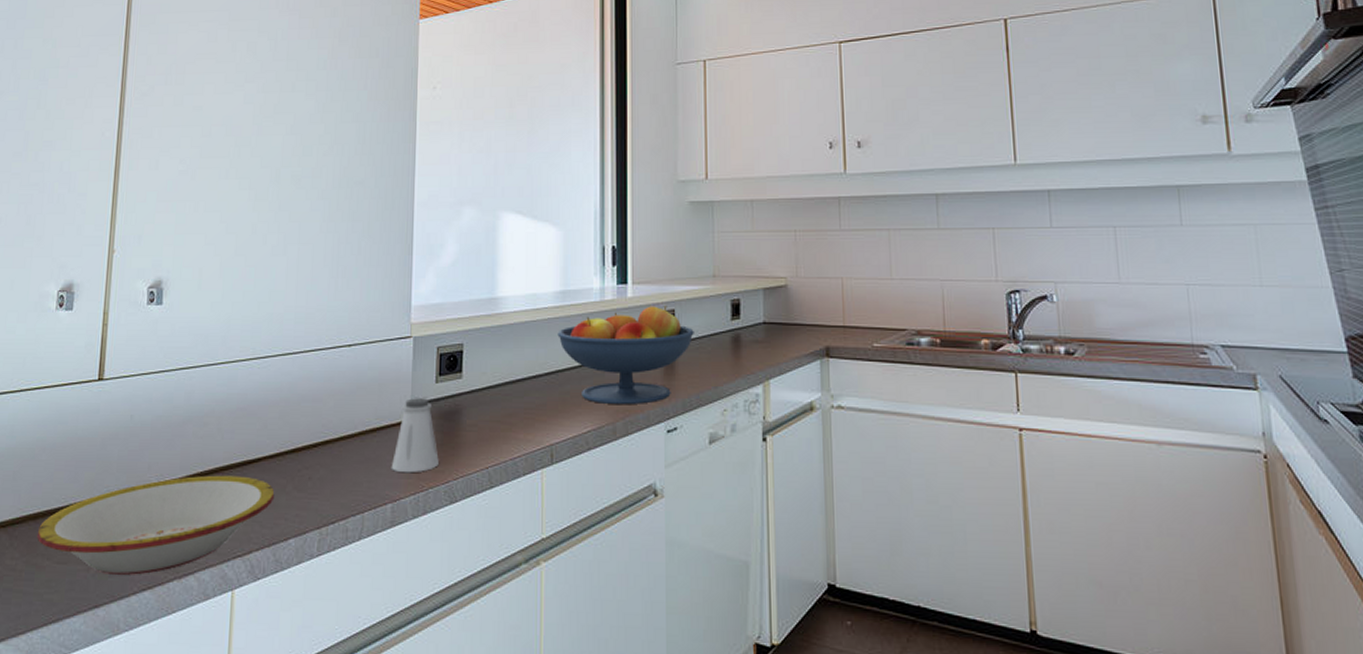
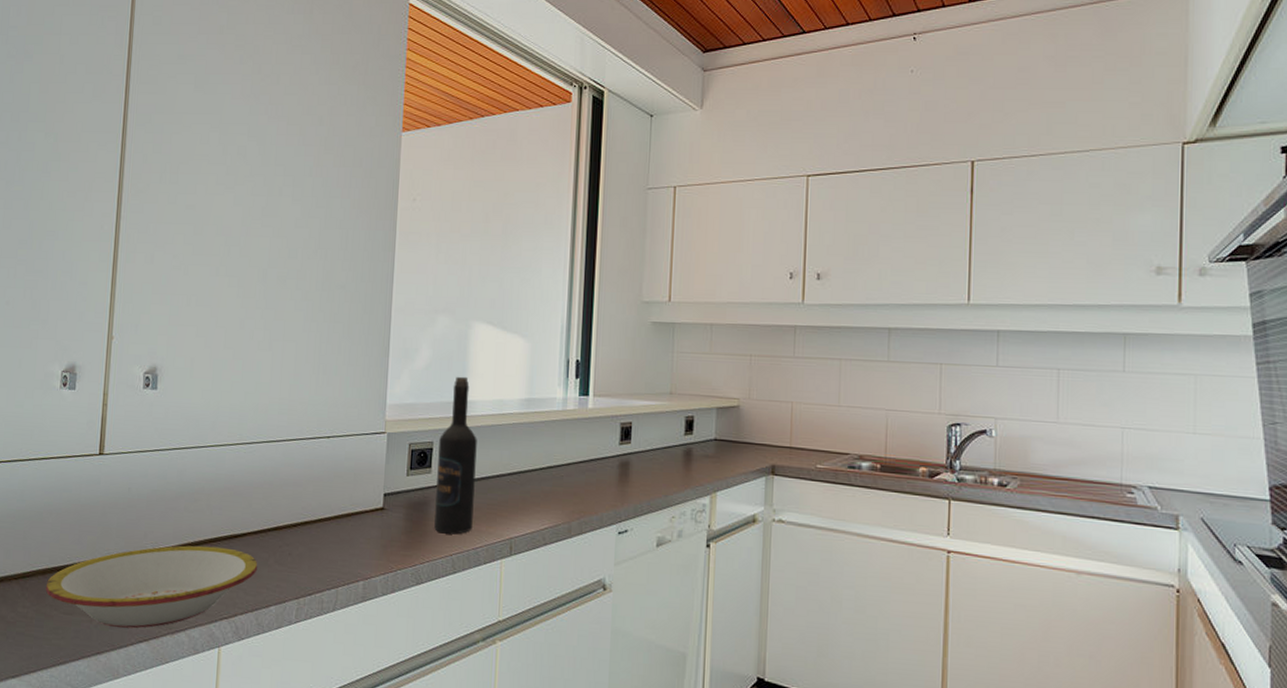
saltshaker: present [391,398,439,473] -> none [363,488,407,556]
wine bottle: none [468,271,510,445] -> present [434,376,477,535]
fruit bowl: present [557,306,694,405] -> none [521,417,649,507]

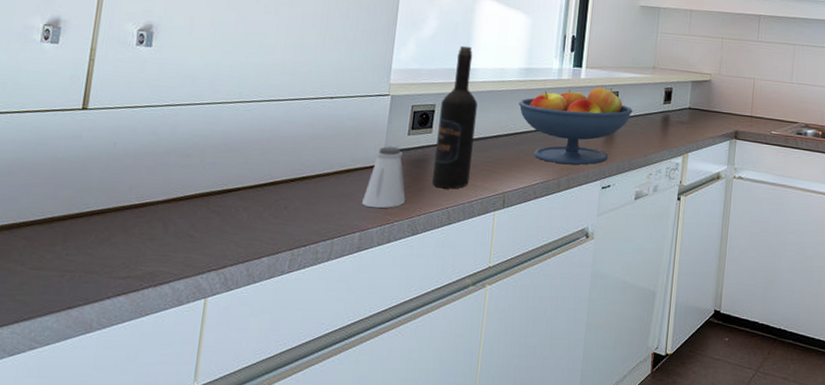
bowl: present [45,545,258,629] -> none [11,200,252,282]
saltshaker: none [363,488,407,556] -> present [361,146,405,209]
fruit bowl: none [521,417,649,507] -> present [518,87,633,165]

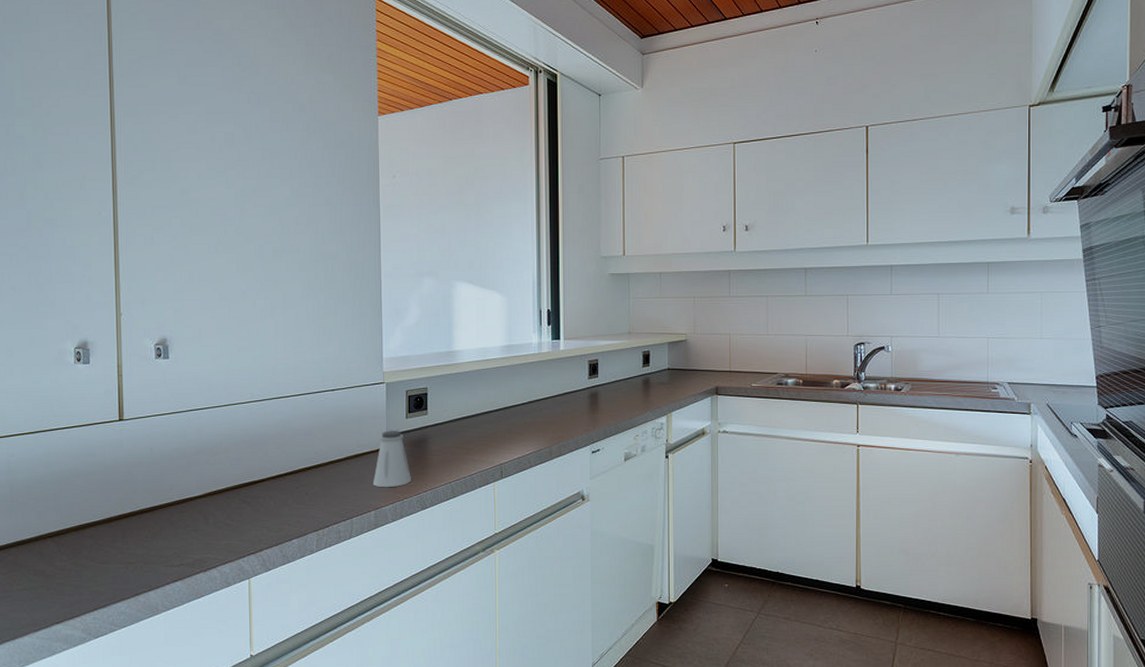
wine bottle: present [432,45,478,189] -> none [433,330,467,465]
fruit bowl: present [518,87,633,165] -> none [504,356,613,433]

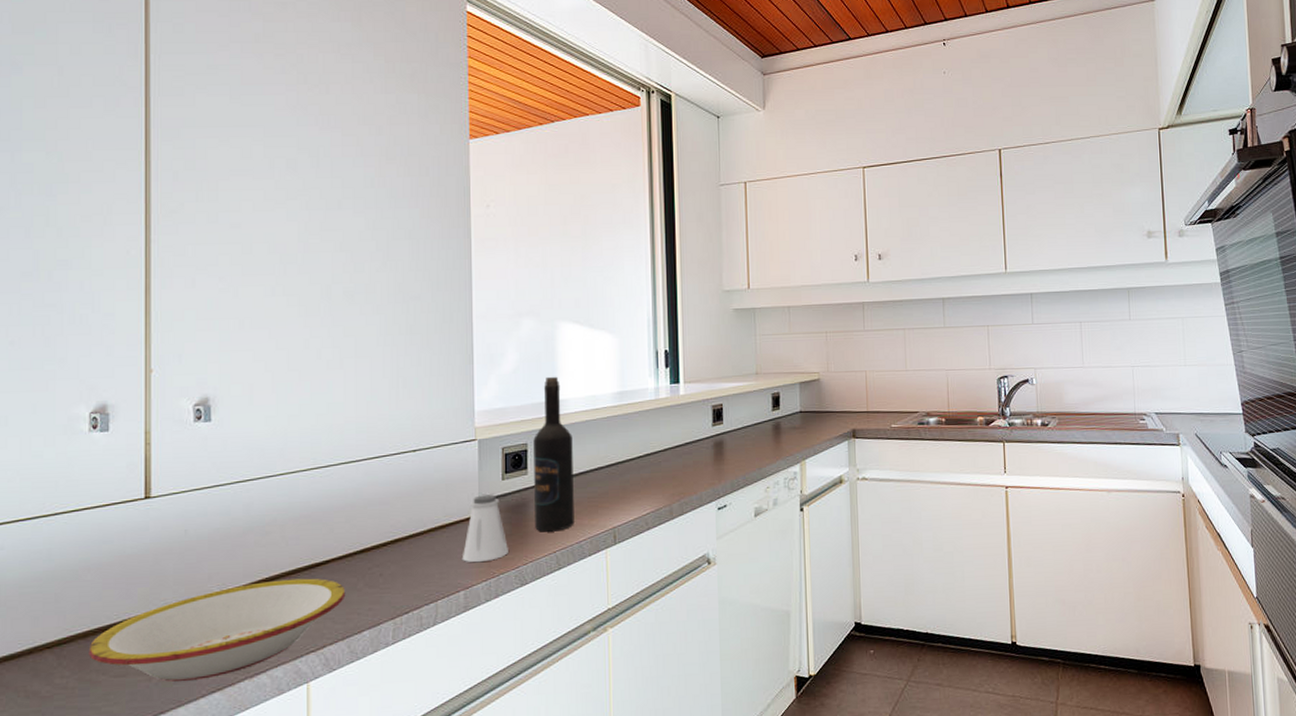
bowl: none [80,493,278,570] -> present [88,578,346,682]
wine bottle: none [433,330,467,465] -> present [533,376,574,532]

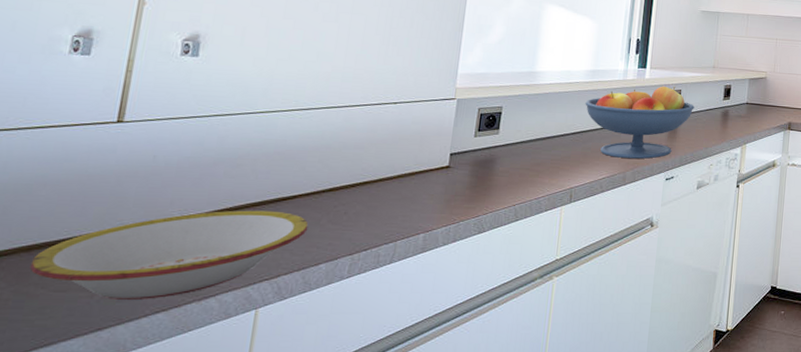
saltshaker: present [462,494,508,563] -> none [426,149,472,209]
wine bottle: present [533,376,574,532] -> none [499,50,545,187]
fruit bowl: none [616,401,740,489] -> present [585,86,695,159]

